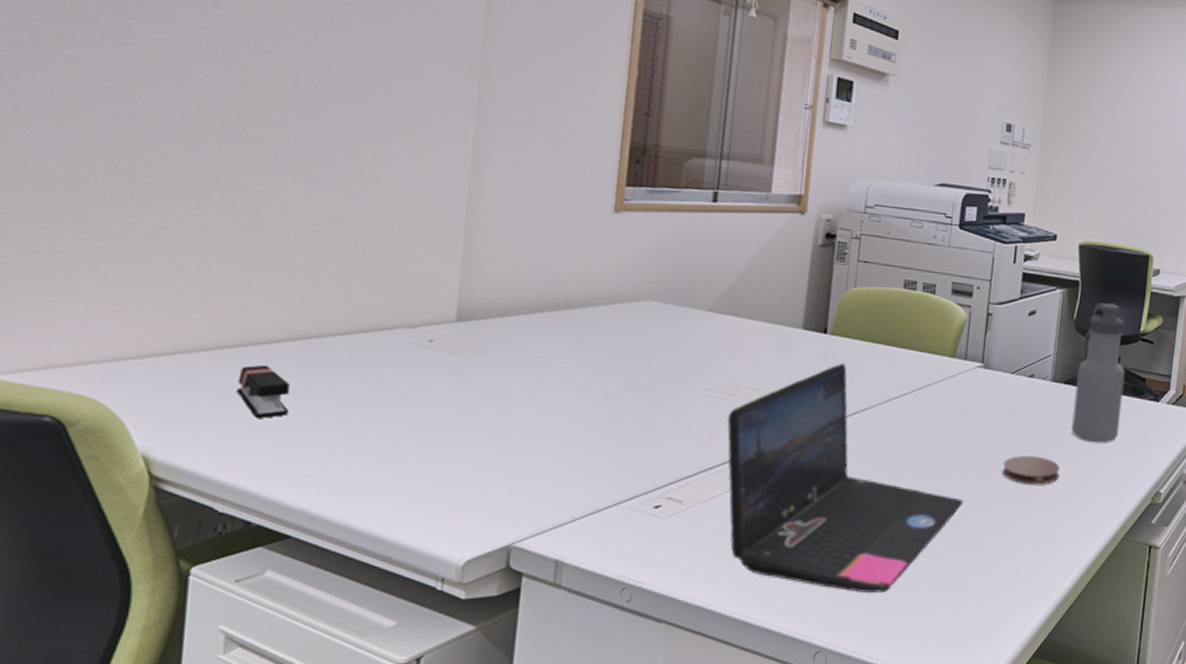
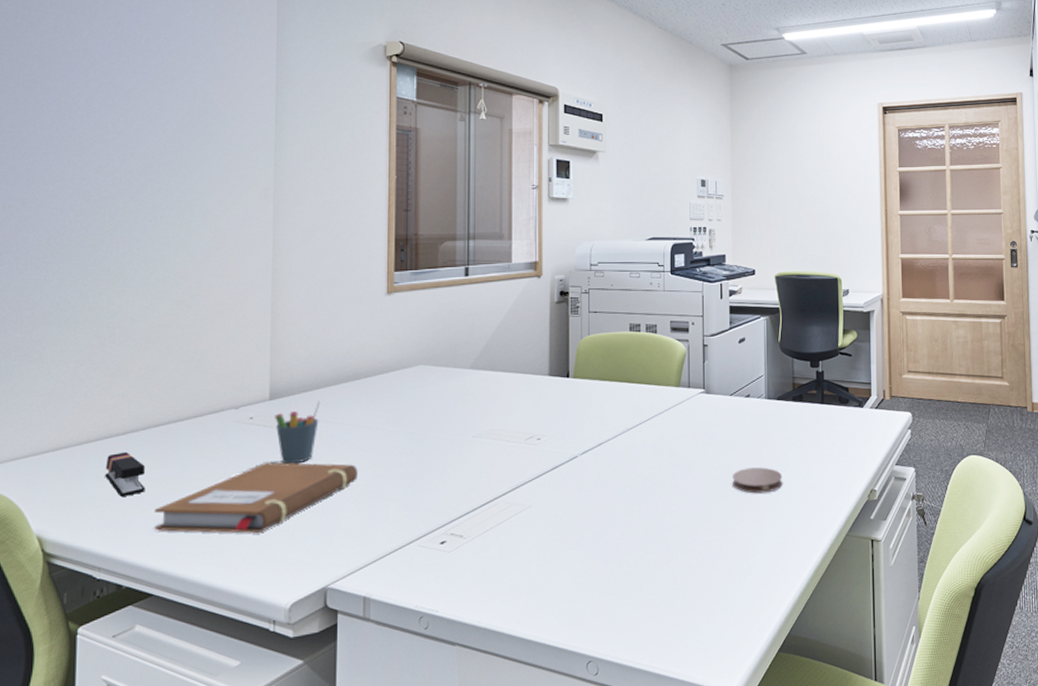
notebook: none [297,395,561,476] -> present [154,462,358,533]
pen holder: none [461,328,521,400] -> present [275,400,321,464]
laptop: present [727,363,964,593] -> none [494,402,701,604]
water bottle: present [1071,303,1125,443] -> none [787,324,831,450]

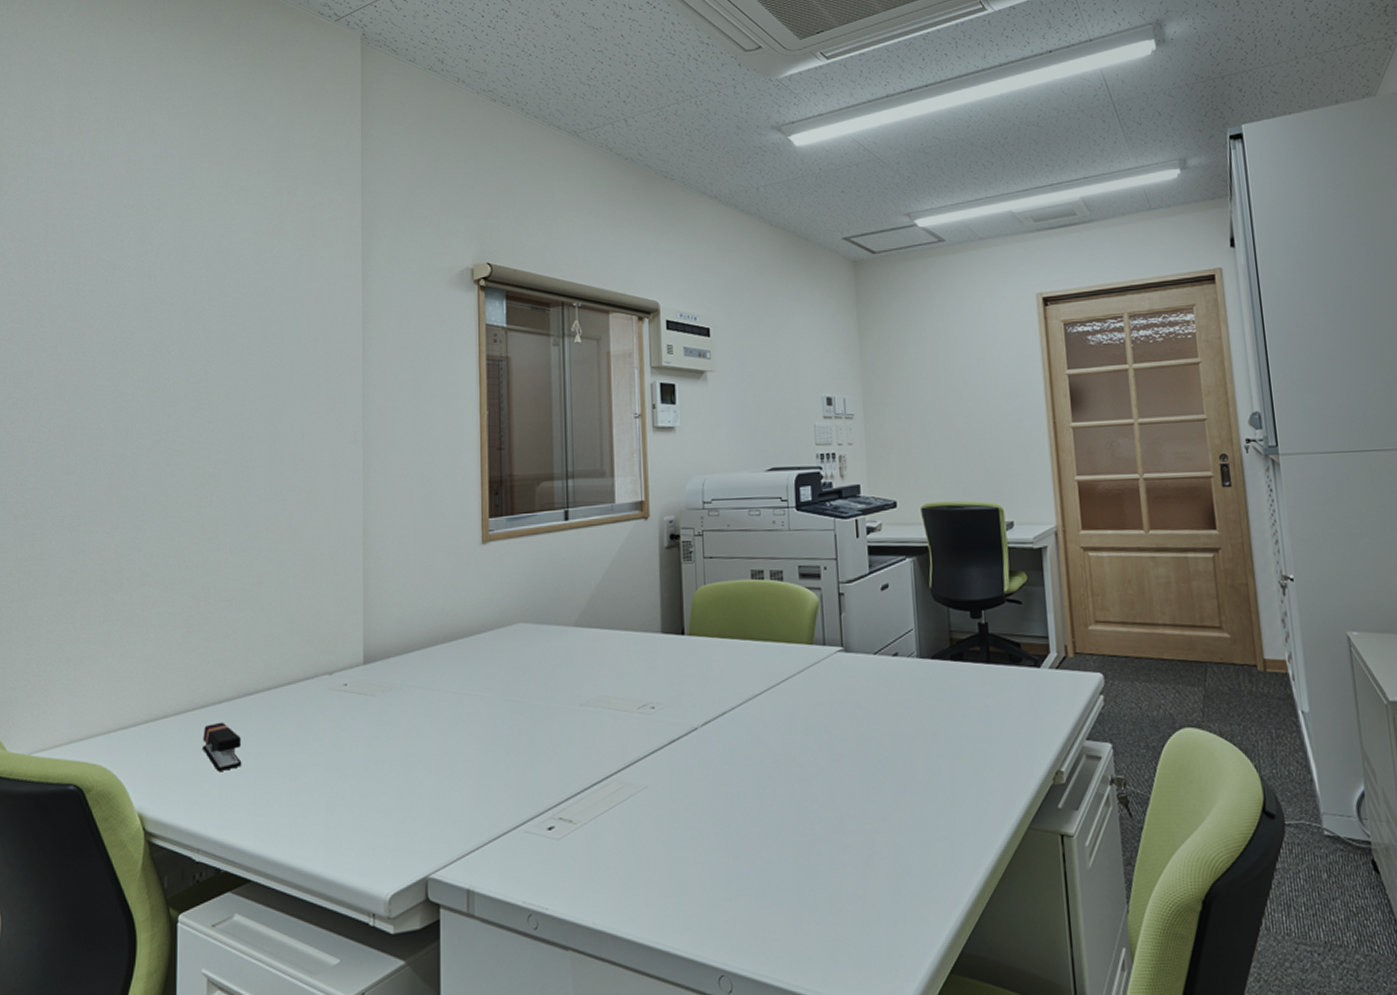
notebook: present [154,462,358,533] -> none [251,734,457,814]
pen holder: present [275,400,321,464] -> none [369,664,416,737]
coaster: present [733,467,783,494] -> none [882,742,945,775]

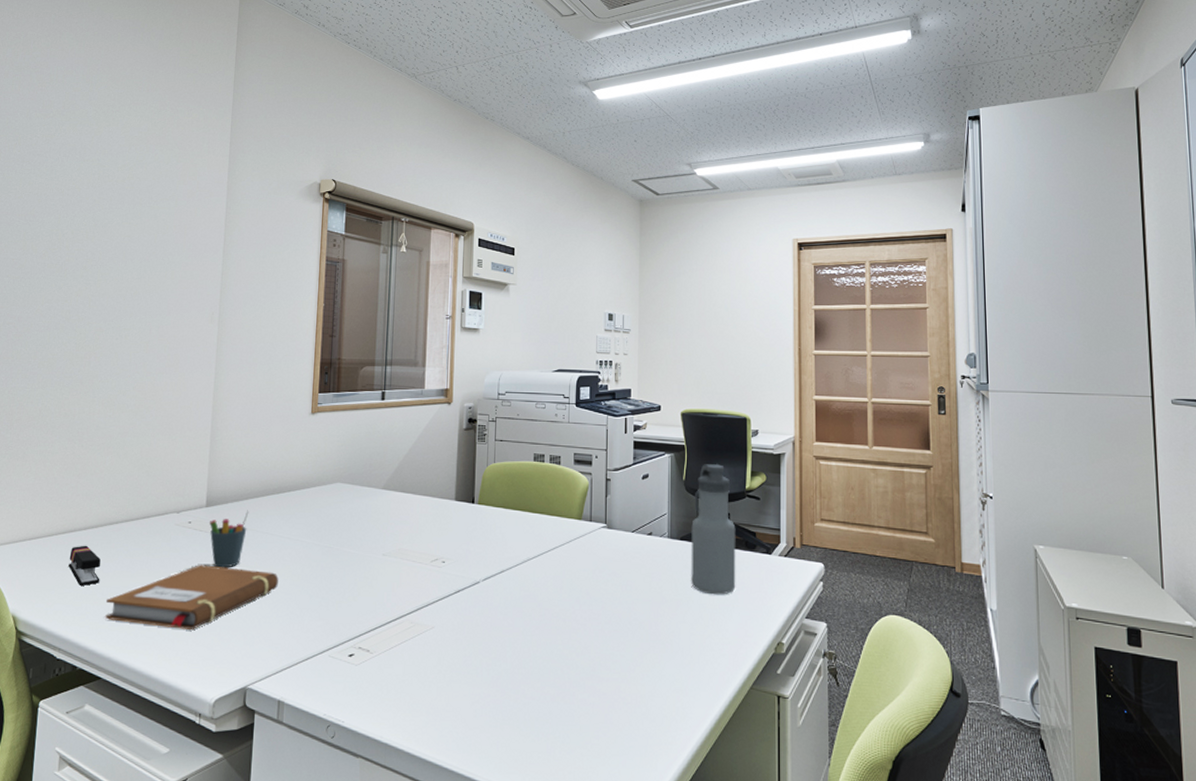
notebook: none [251,734,457,814] -> present [105,565,279,629]
pen holder: none [369,664,416,737] -> present [210,510,249,568]
water bottle: none [943,566,1002,721] -> present [691,464,736,595]

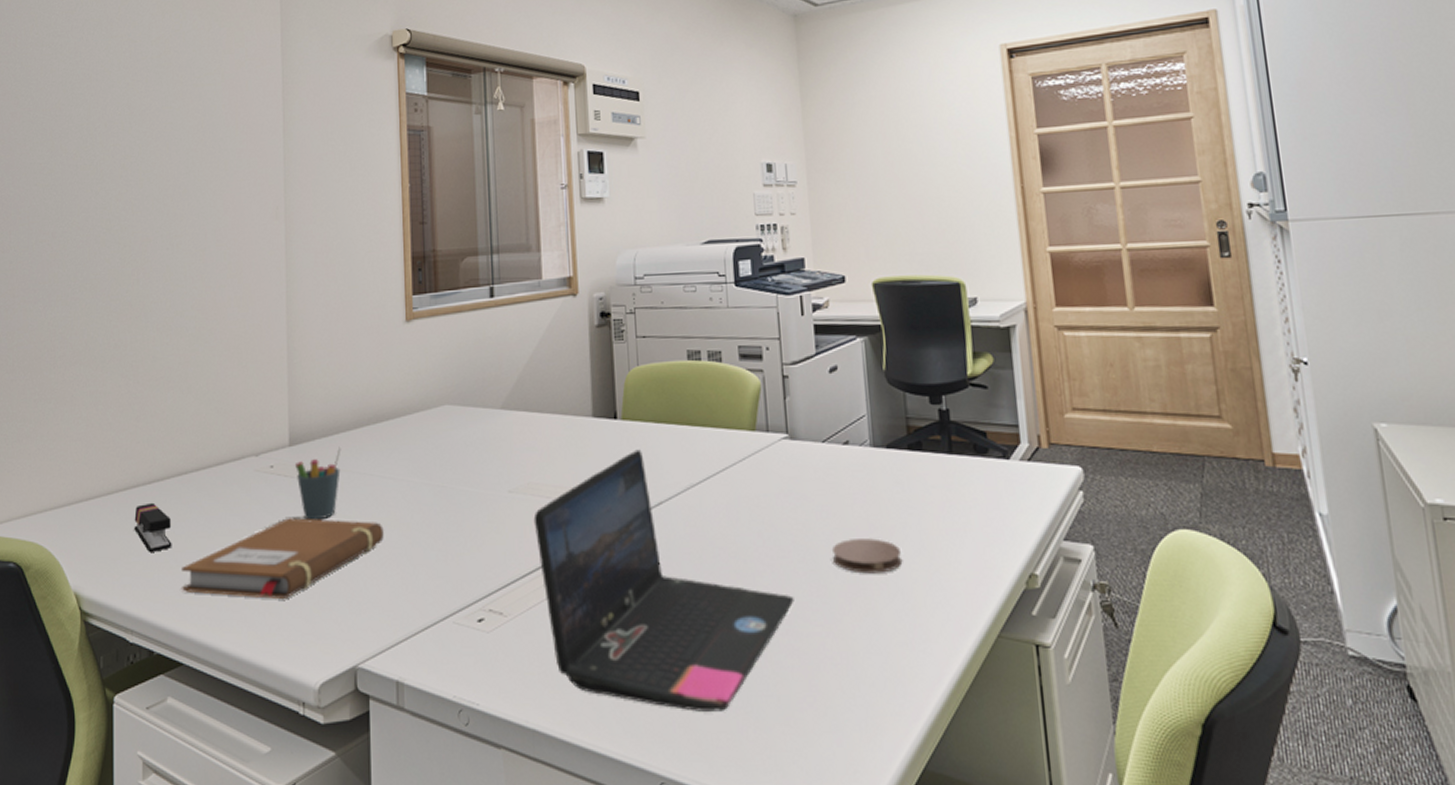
laptop: none [401,528,600,736] -> present [533,449,794,712]
coaster: none [632,608,685,636] -> present [832,538,903,574]
water bottle: present [691,464,736,595] -> none [899,346,966,517]

